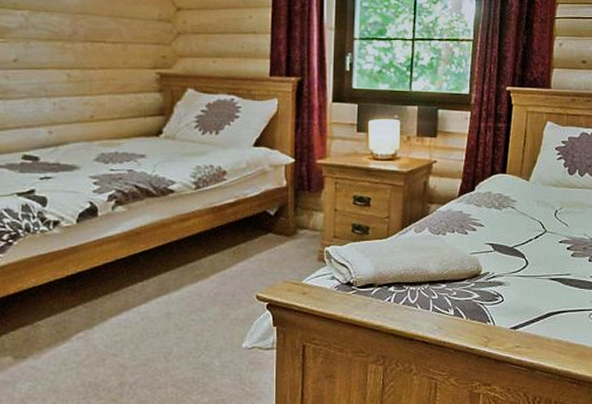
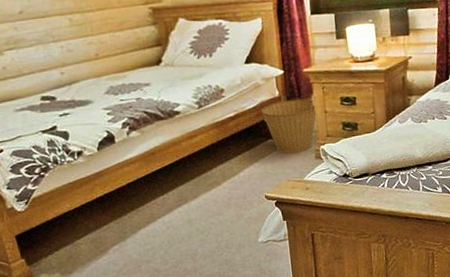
basket: none [263,192,326,252] -> present [260,99,318,154]

